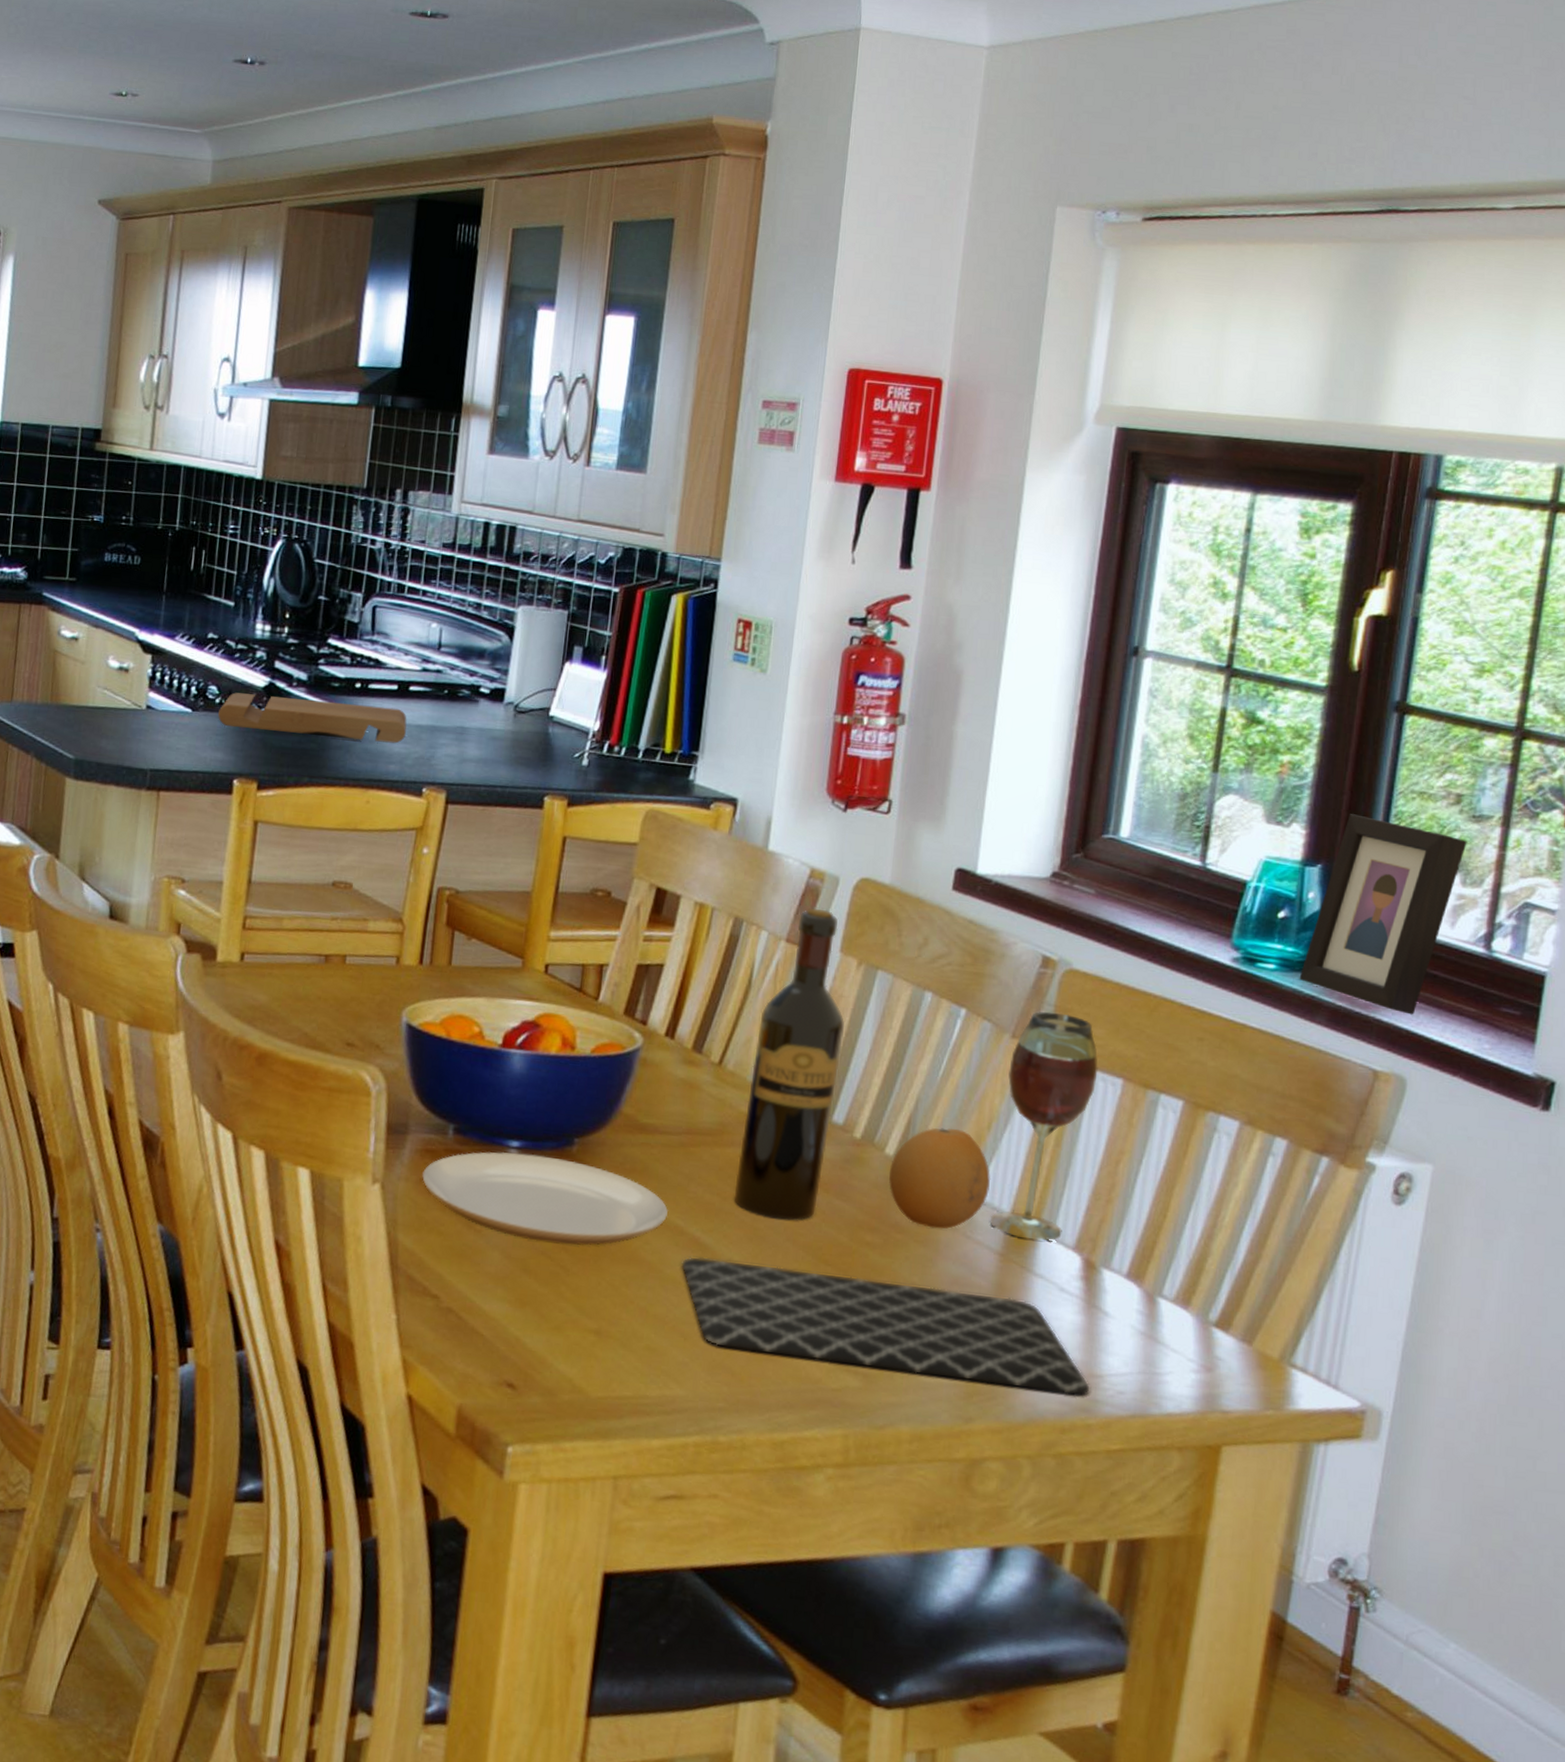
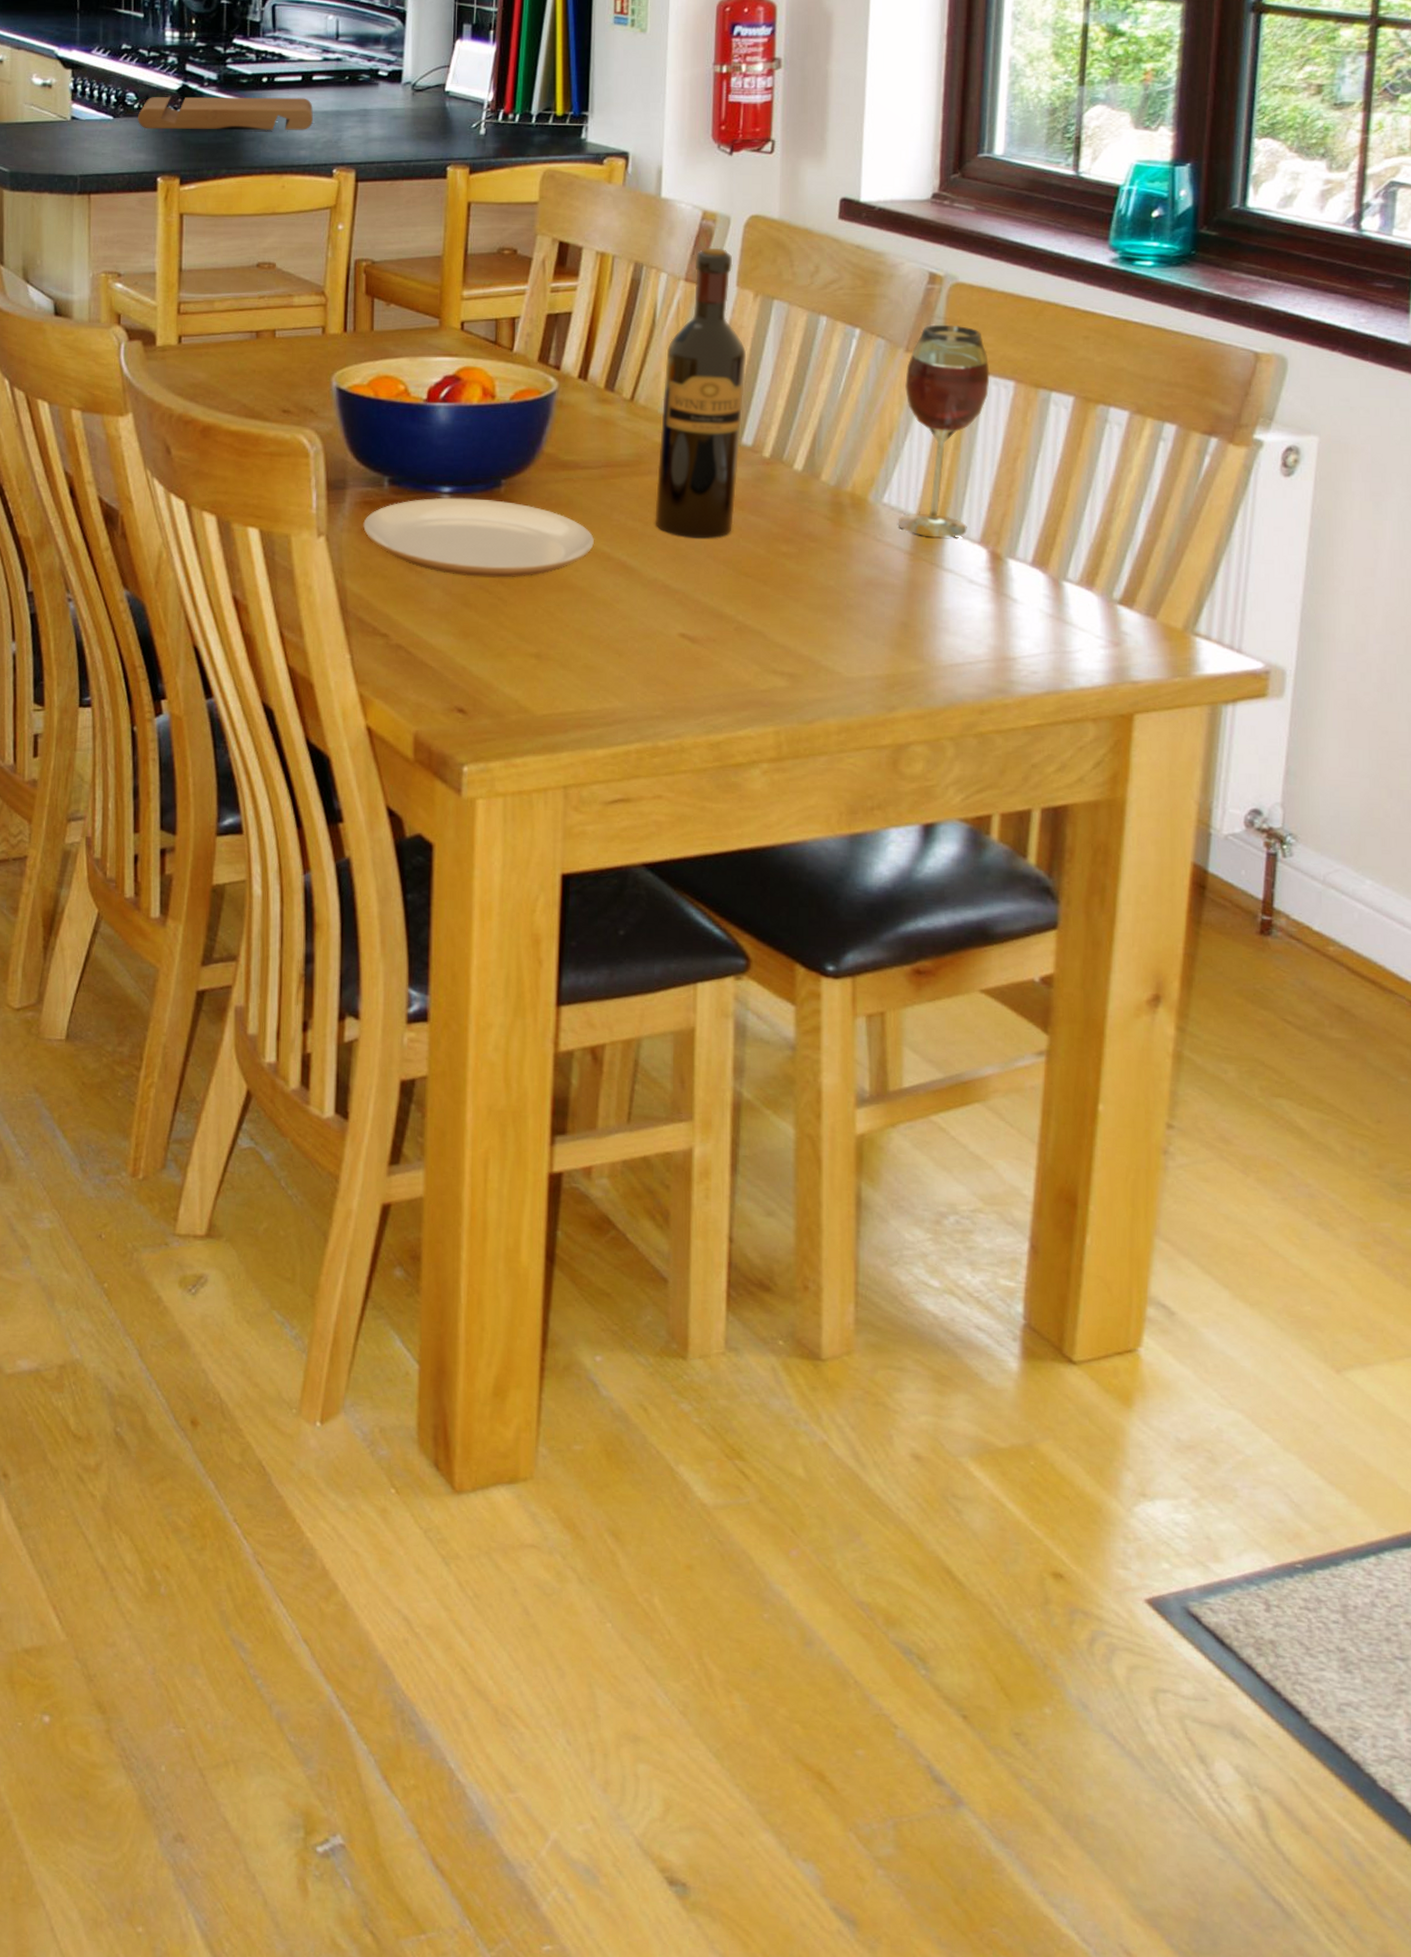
placemat: present [681,1256,1090,1395] -> none [611,578,1005,678]
fruit: present [889,1128,991,1229] -> none [800,441,896,535]
picture frame: present [1299,814,1467,1015] -> none [1177,113,1331,297]

